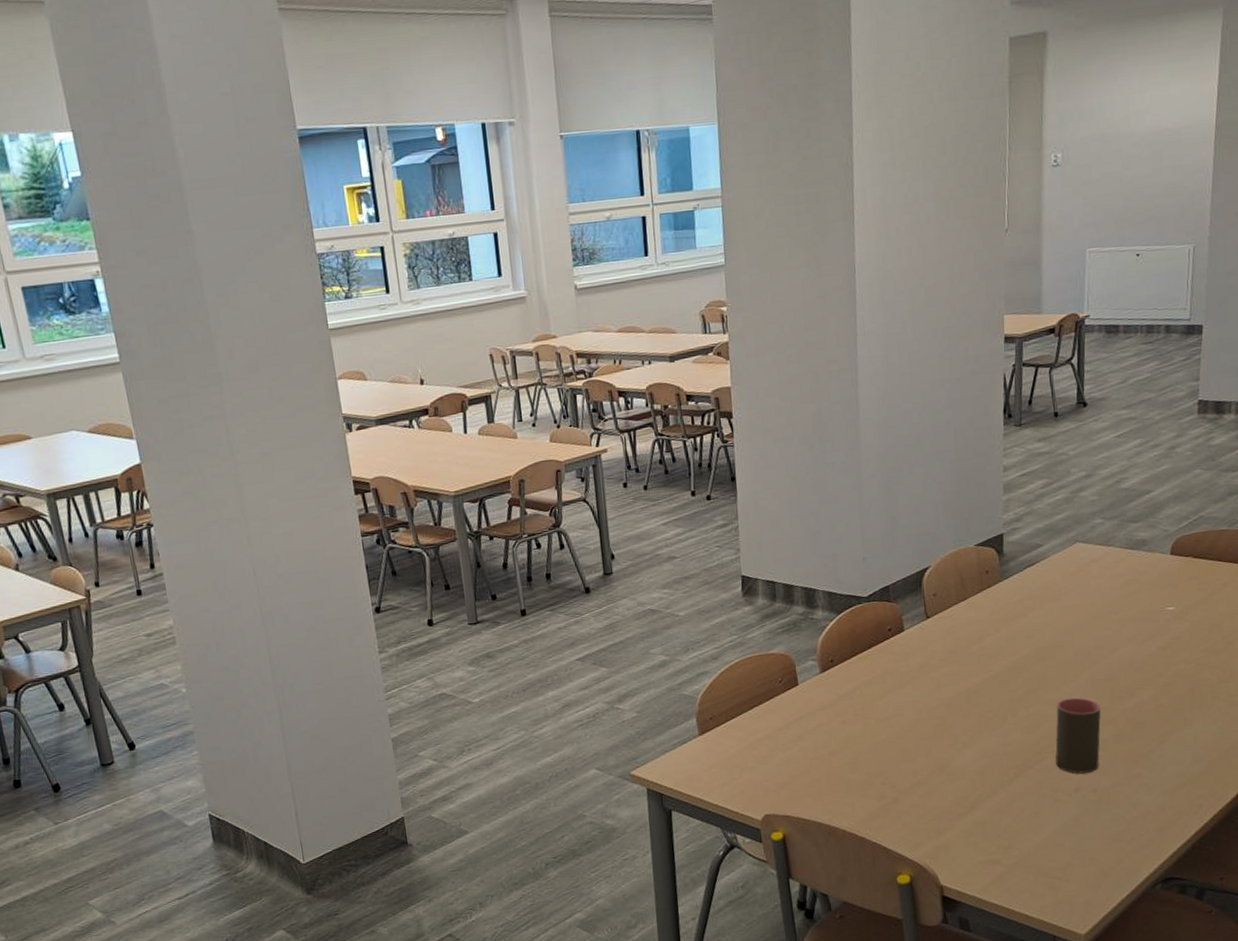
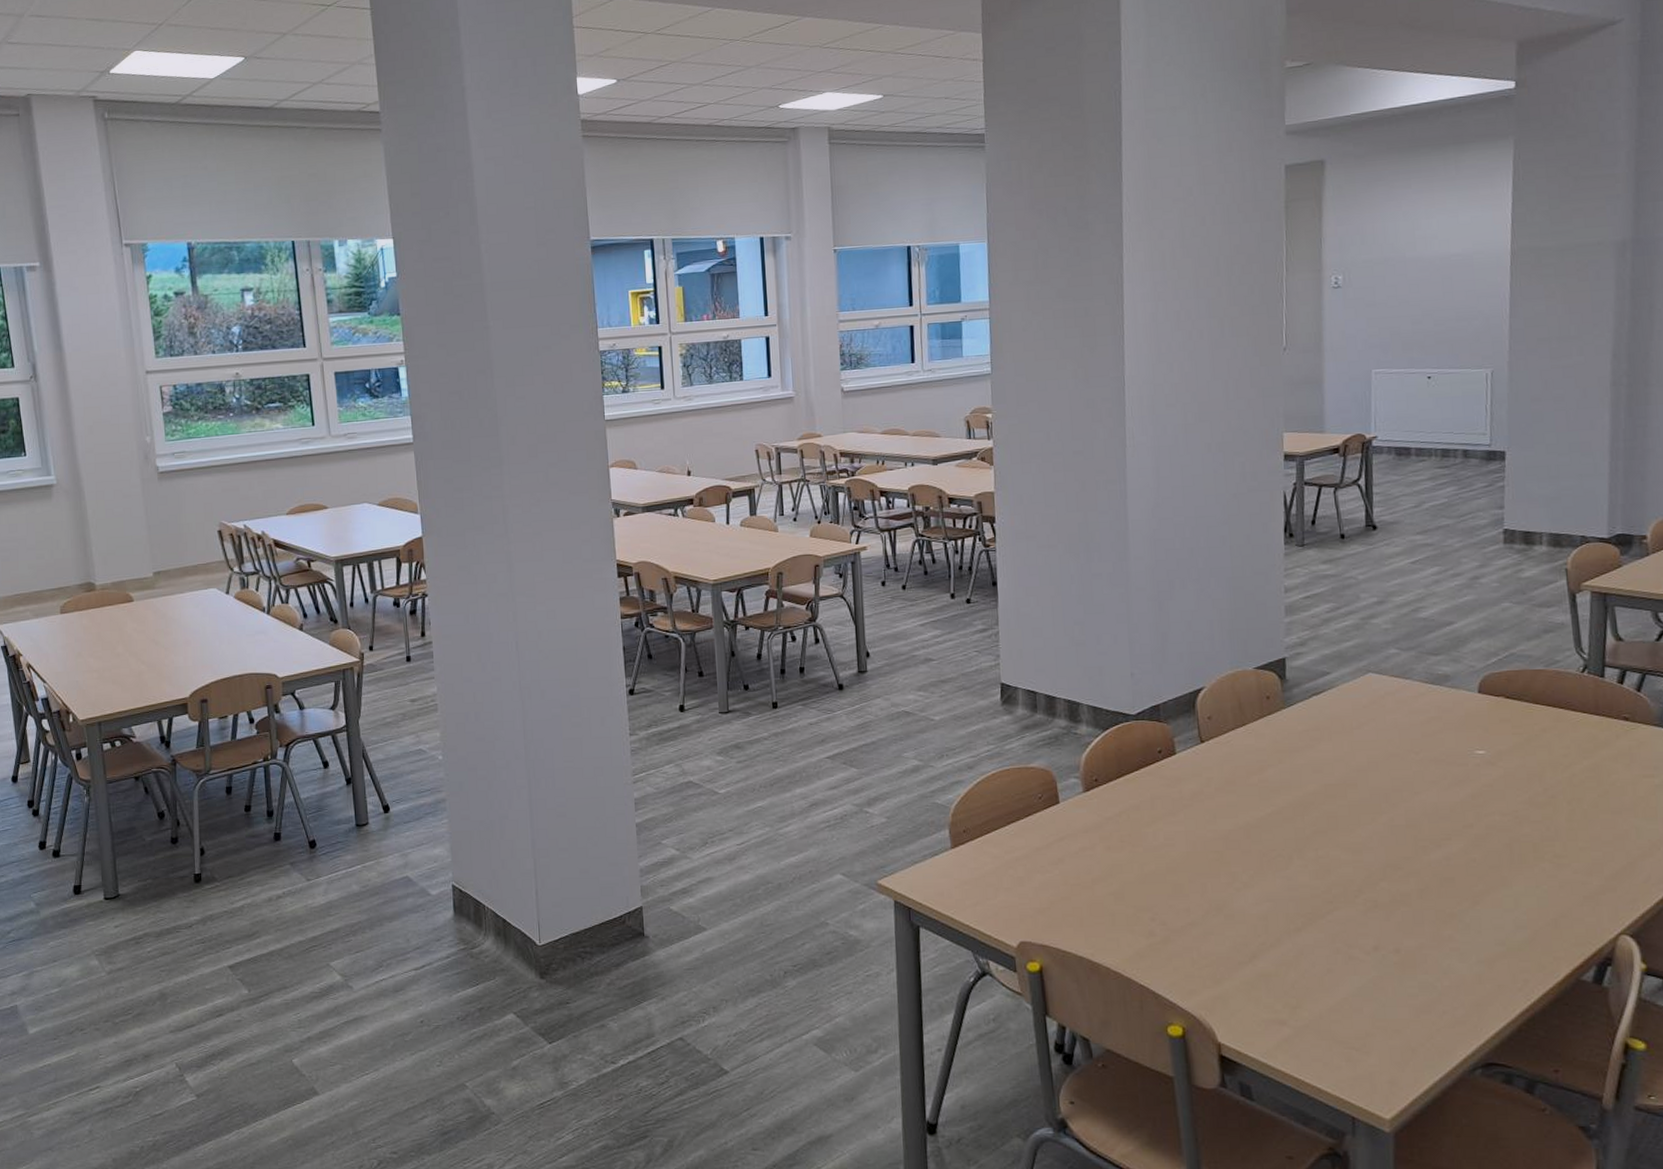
cup: present [1055,697,1102,774] -> none [1350,843,1403,930]

